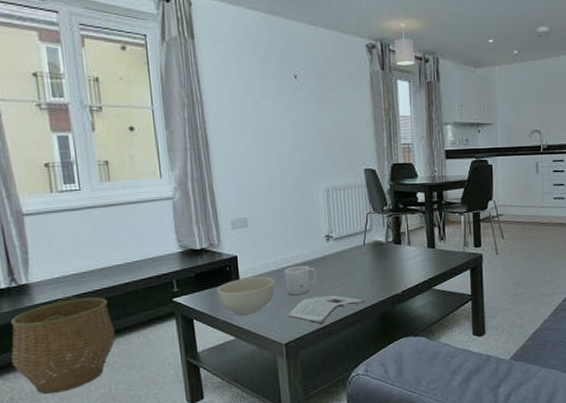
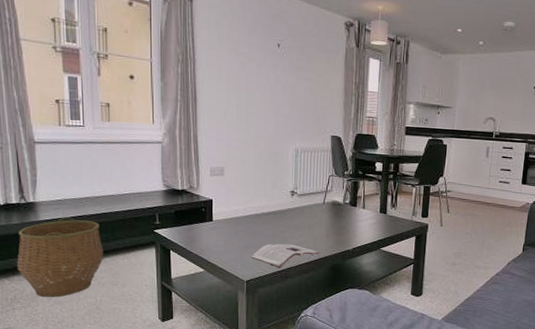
bowl: present [217,276,275,316] -> none [192,219,243,253]
mug: present [284,265,317,295] -> none [252,214,280,240]

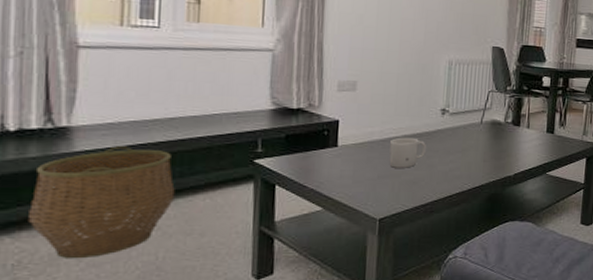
magazine: present [250,243,320,267] -> none [385,171,475,200]
mug: none [252,214,280,240] -> present [389,137,426,168]

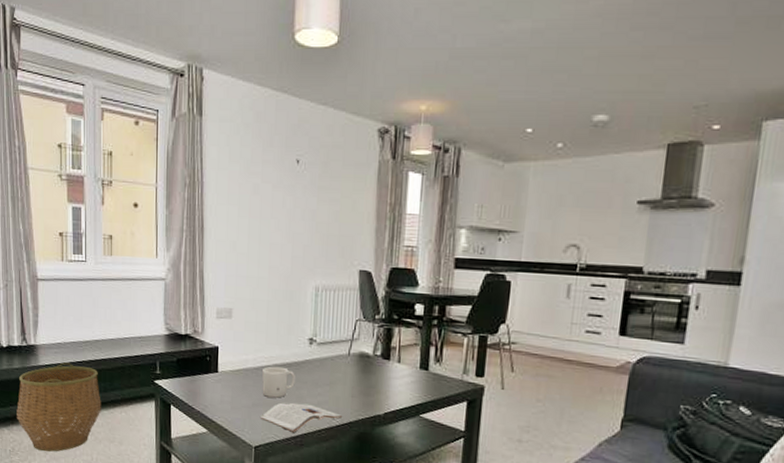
magazine: none [385,171,475,200] -> present [259,402,343,432]

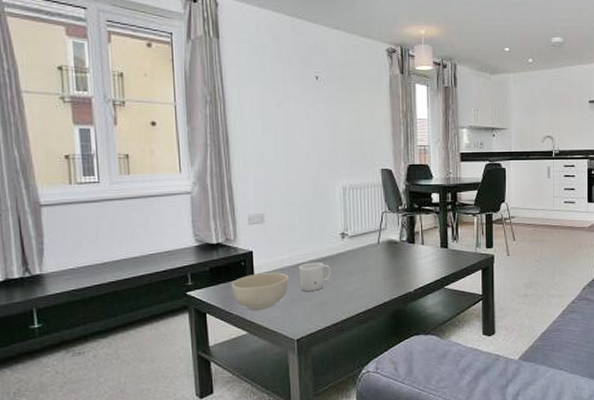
basket: present [16,362,101,452] -> none [21,288,128,386]
bowl: none [195,370,252,410] -> present [231,272,289,311]
magazine: present [259,402,343,432] -> none [299,292,378,320]

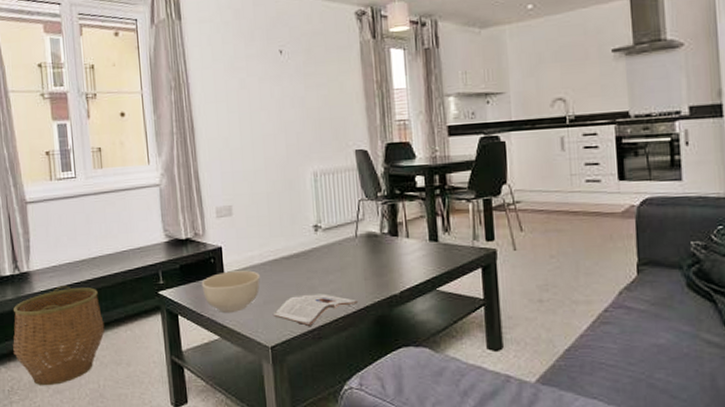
basket: none [21,288,128,386] -> present [12,286,105,385]
mug: present [299,262,331,292] -> none [270,259,305,292]
magazine: none [299,292,378,320] -> present [272,293,359,326]

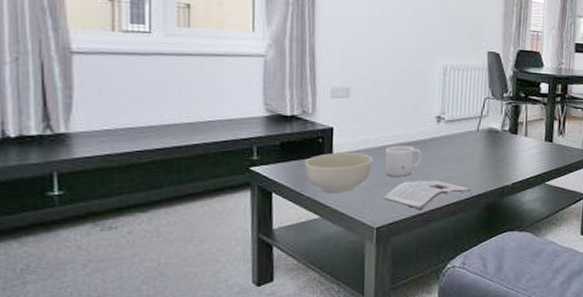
basket: present [12,286,105,385] -> none [34,153,174,263]
mug: none [270,259,305,292] -> present [385,145,422,177]

